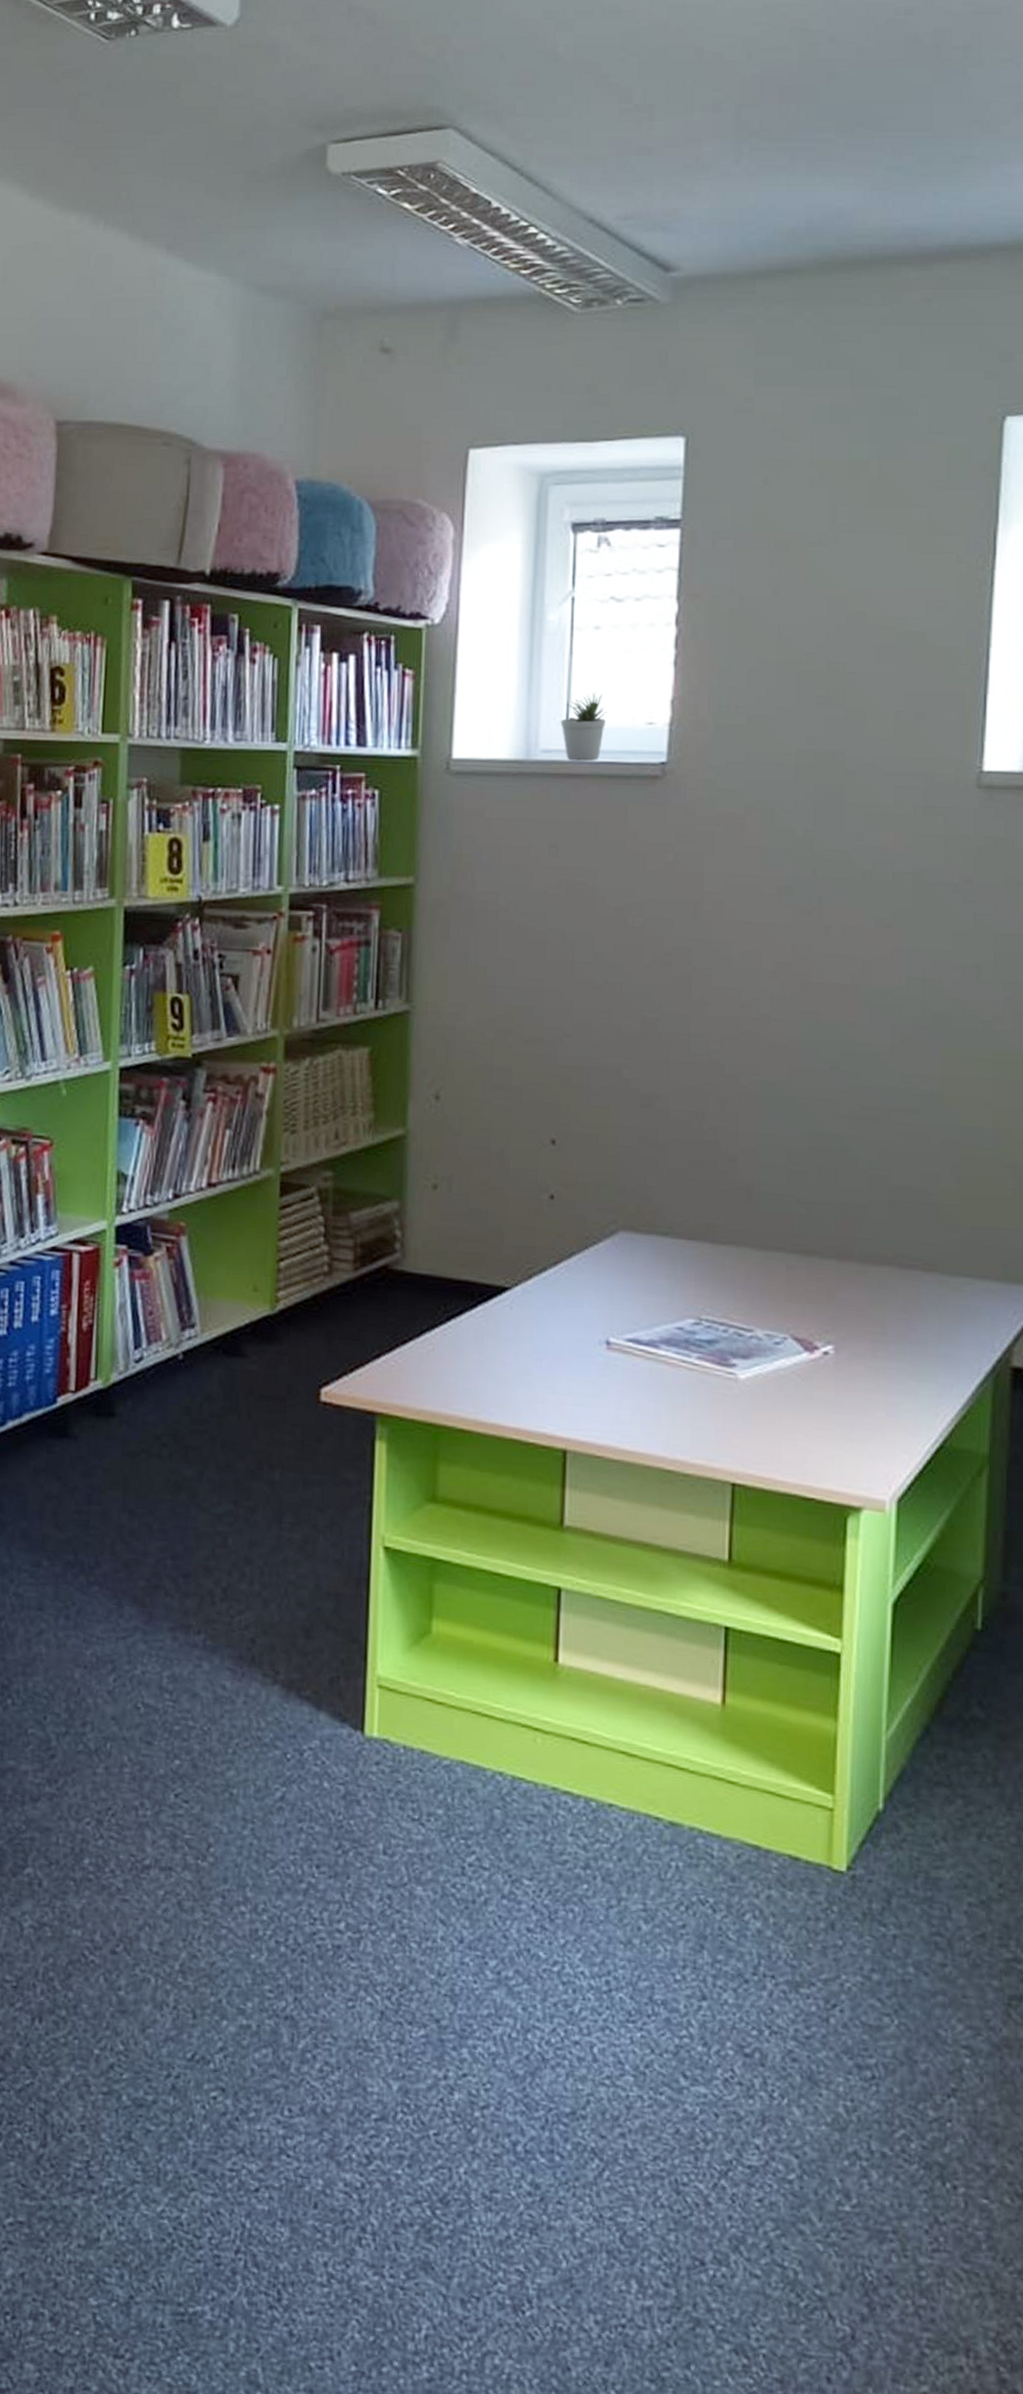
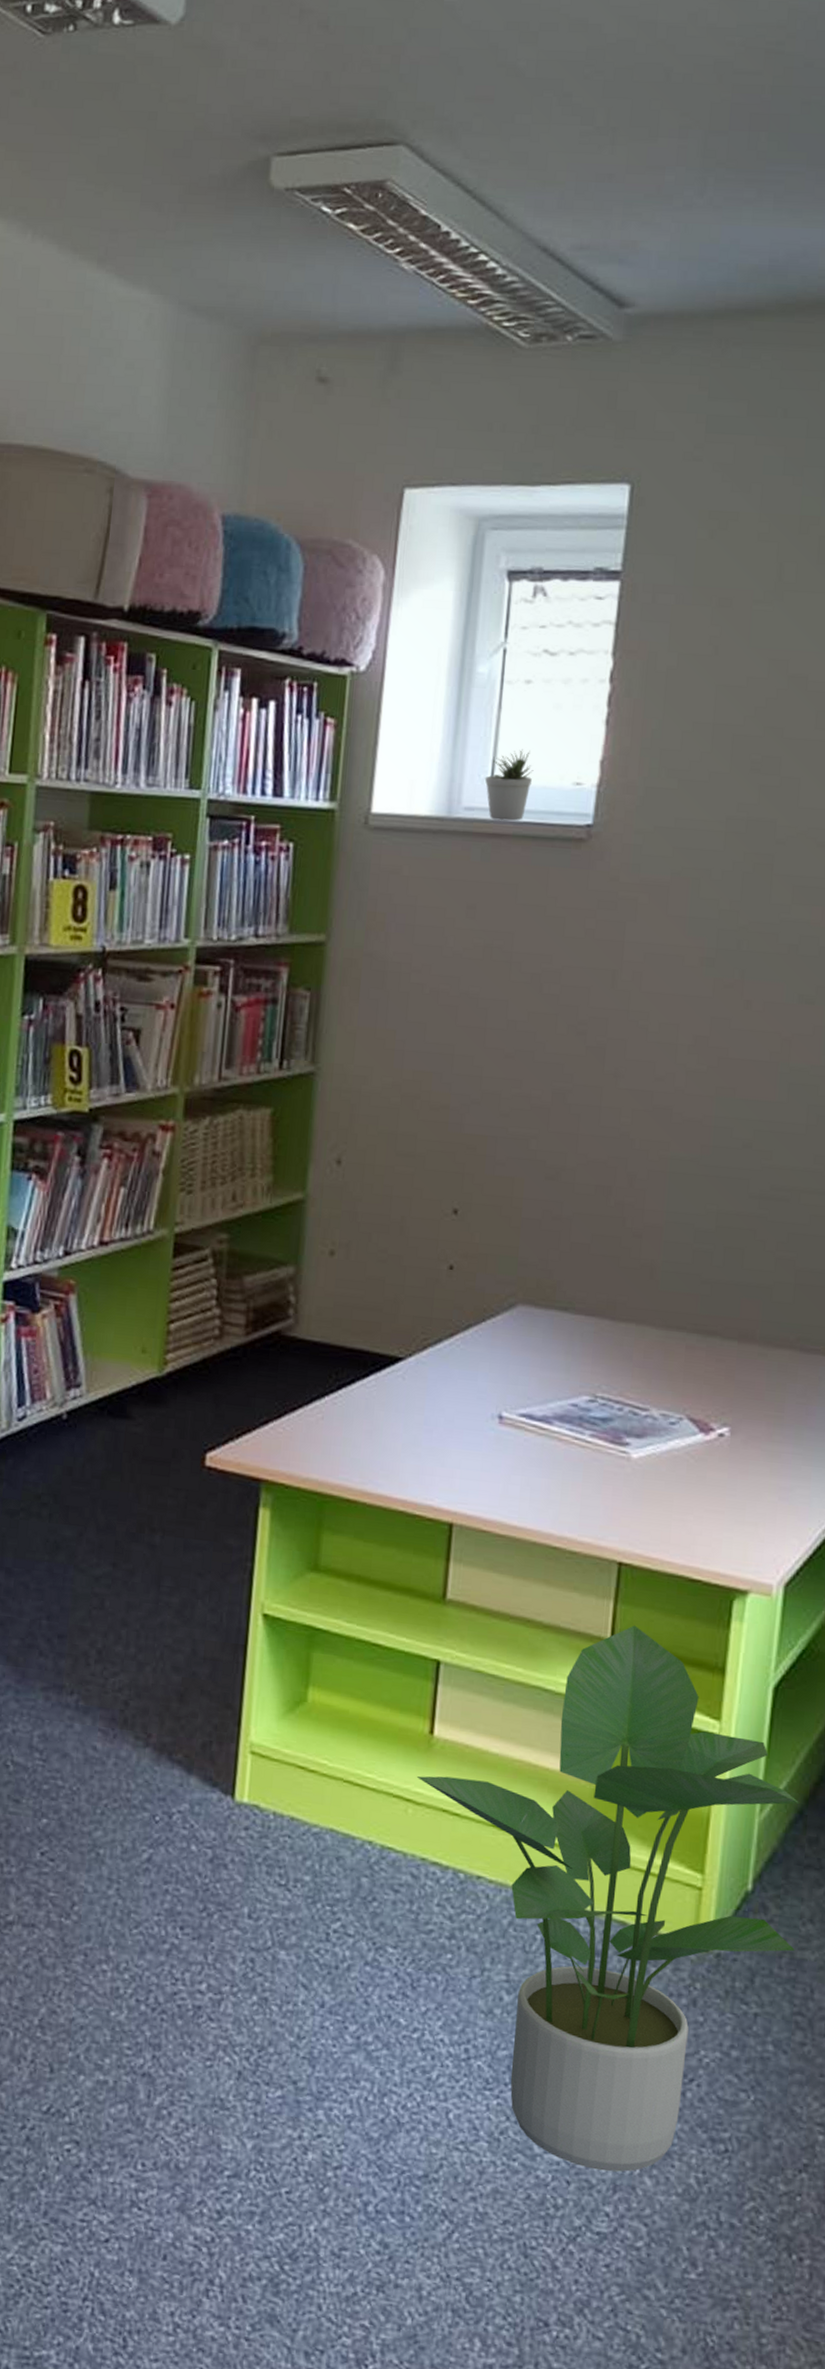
potted plant: none [543,1545,930,2103] -> present [416,1625,799,2172]

